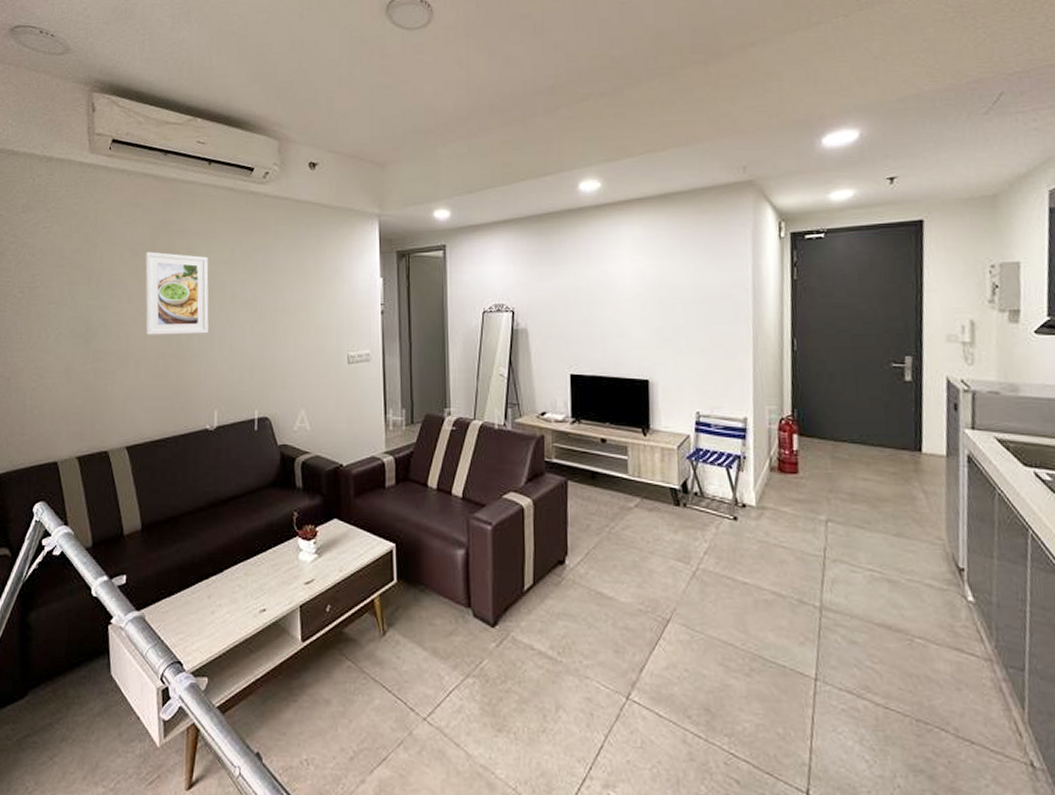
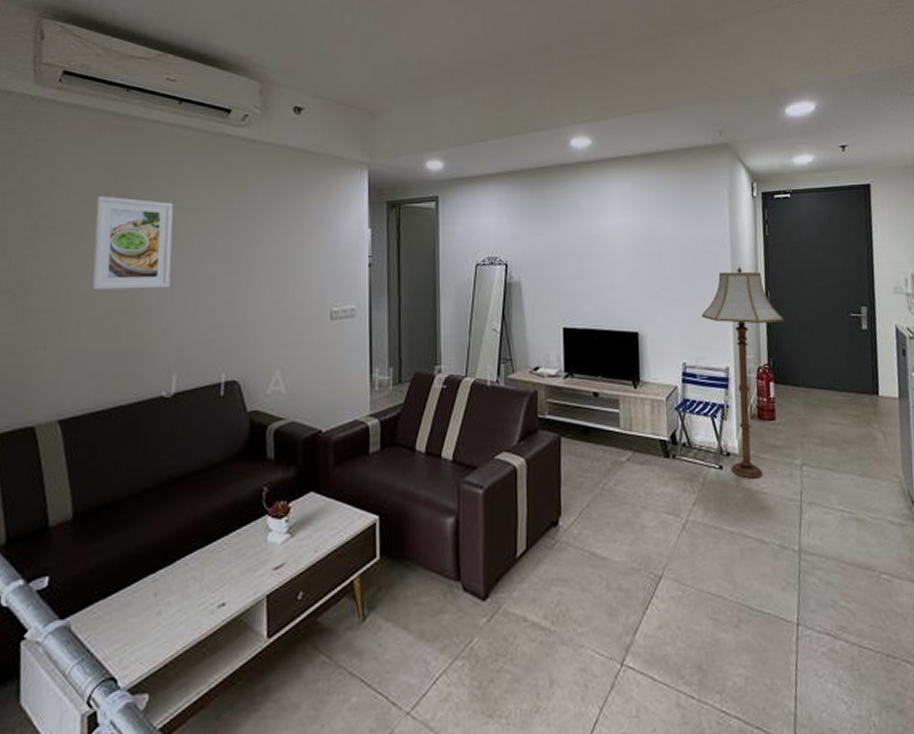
floor lamp: none [718,312,813,532] -> present [702,266,785,479]

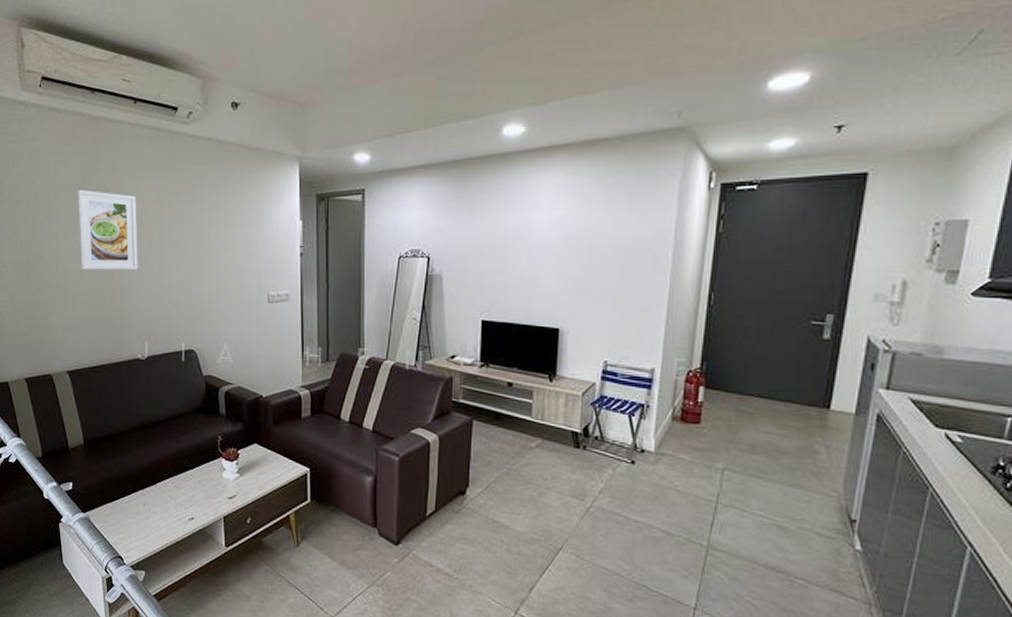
floor lamp: present [702,266,785,479] -> none [631,265,728,477]

